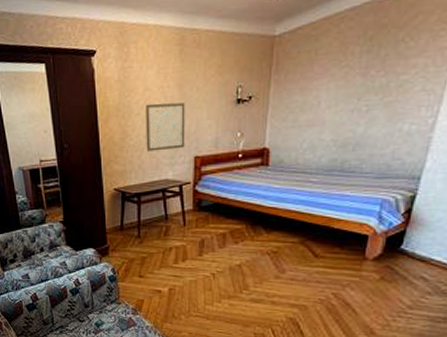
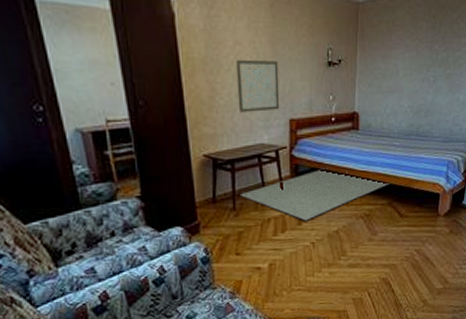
rug: none [144,203,303,253] -> present [239,168,390,221]

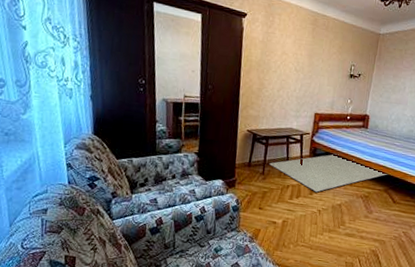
wall art: present [236,59,280,113] -> none [278,65,313,105]

